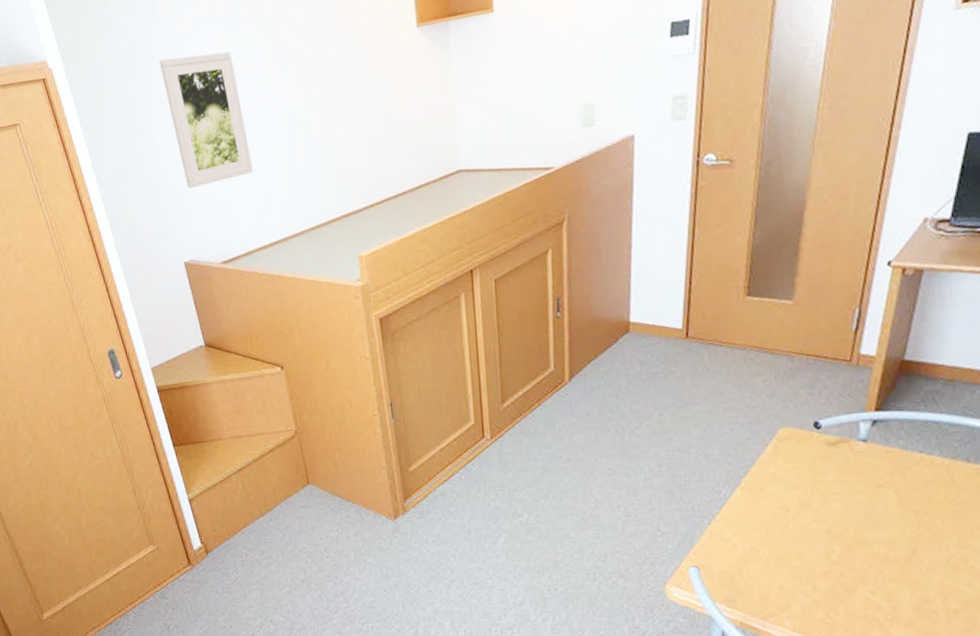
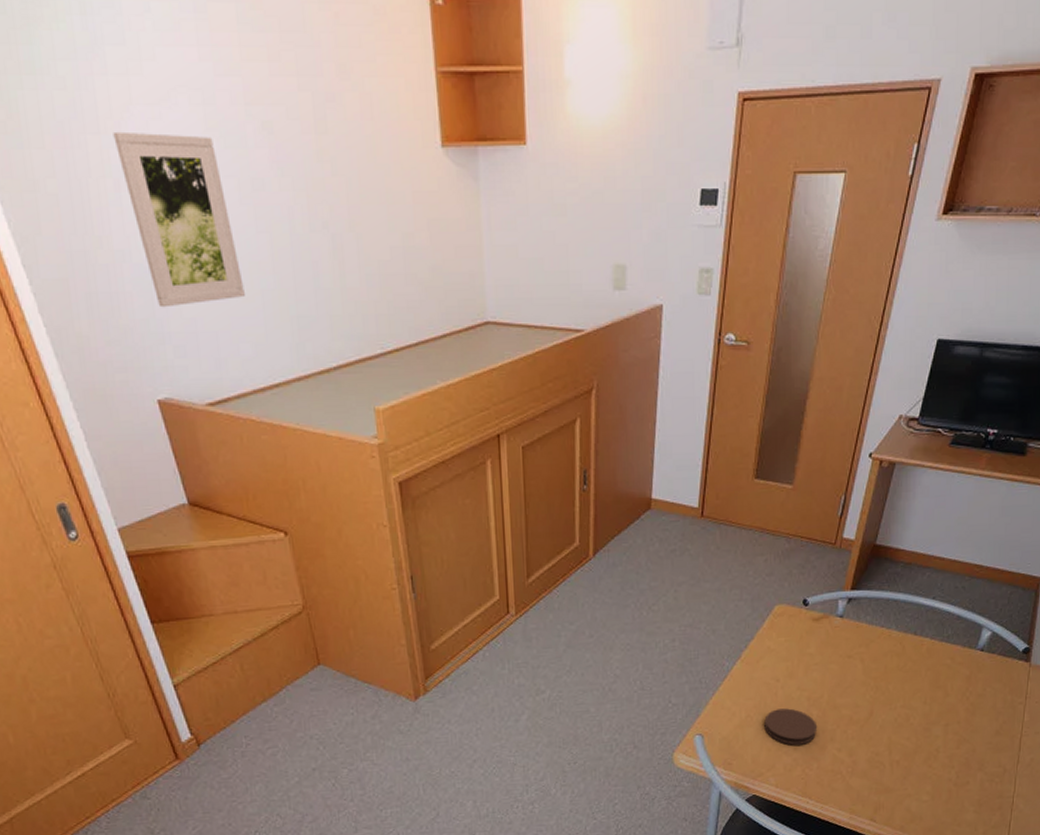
coaster: none [773,542,843,584] -> present [764,708,818,745]

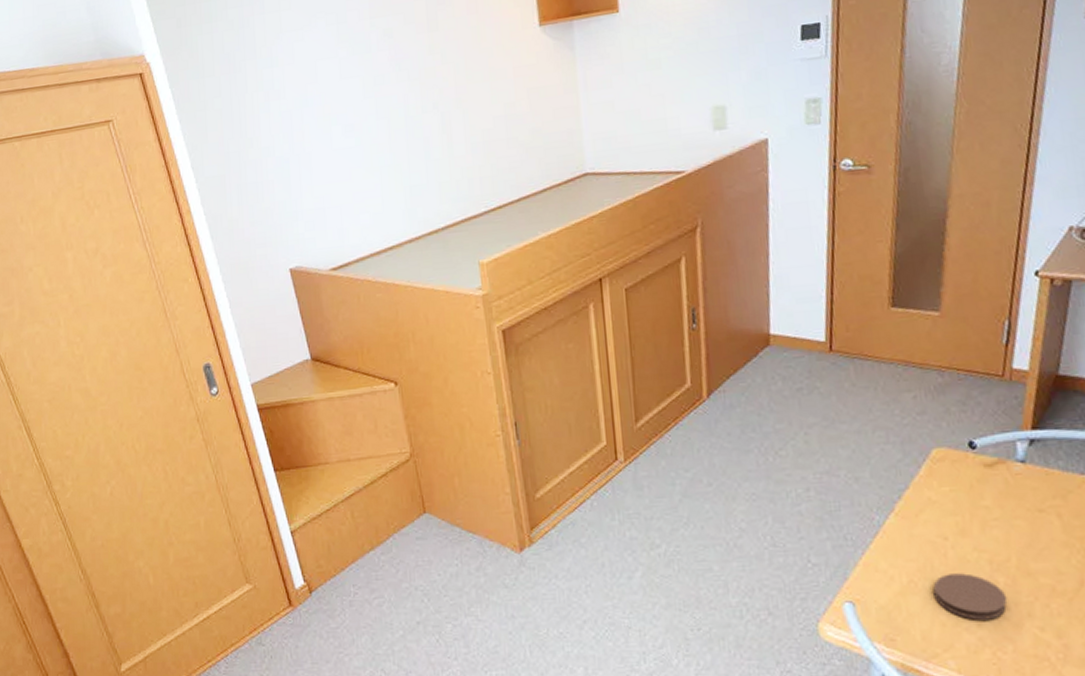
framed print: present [113,131,245,308] -> none [266,48,365,191]

